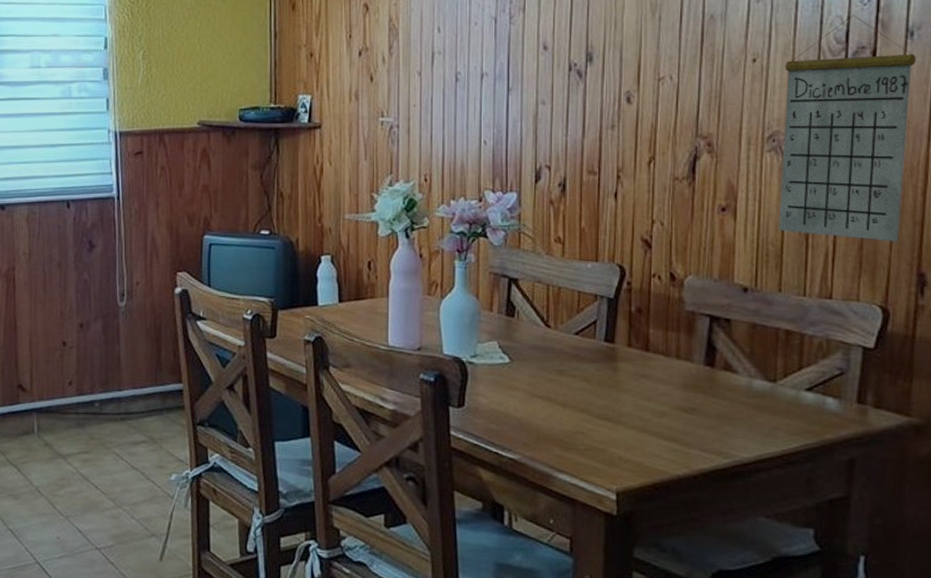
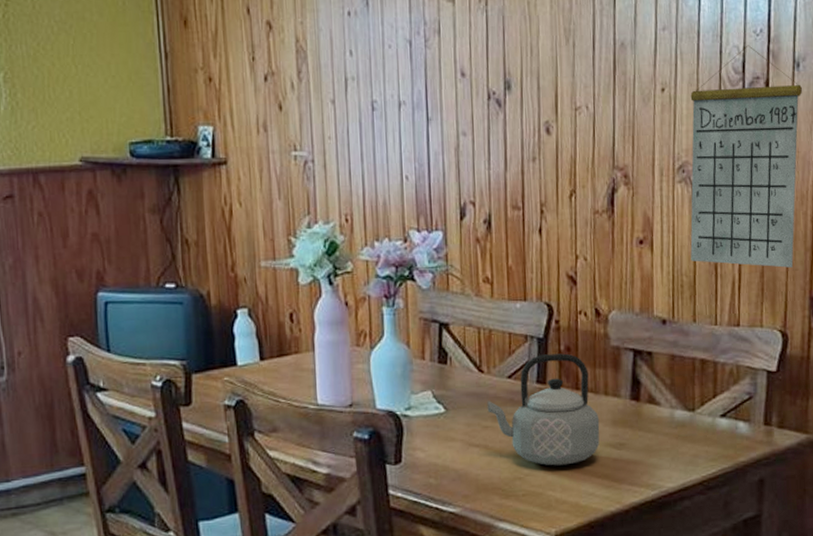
teapot: none [552,314,670,425] -> present [487,353,600,466]

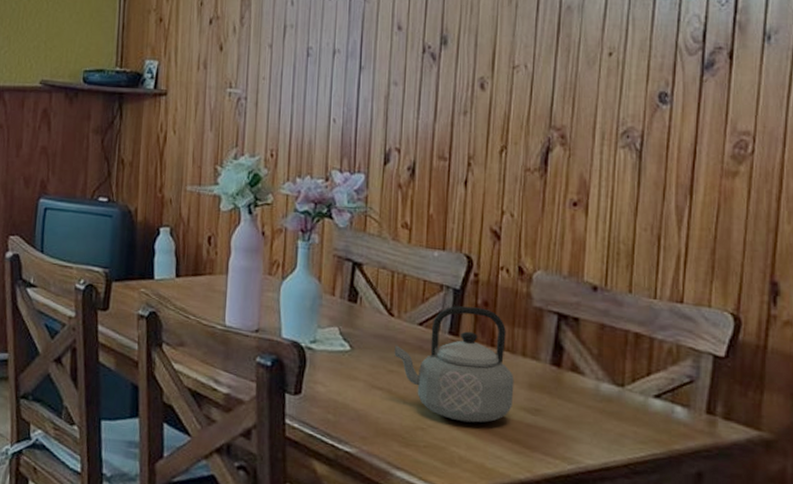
calendar: present [690,45,802,268] -> none [630,14,772,247]

